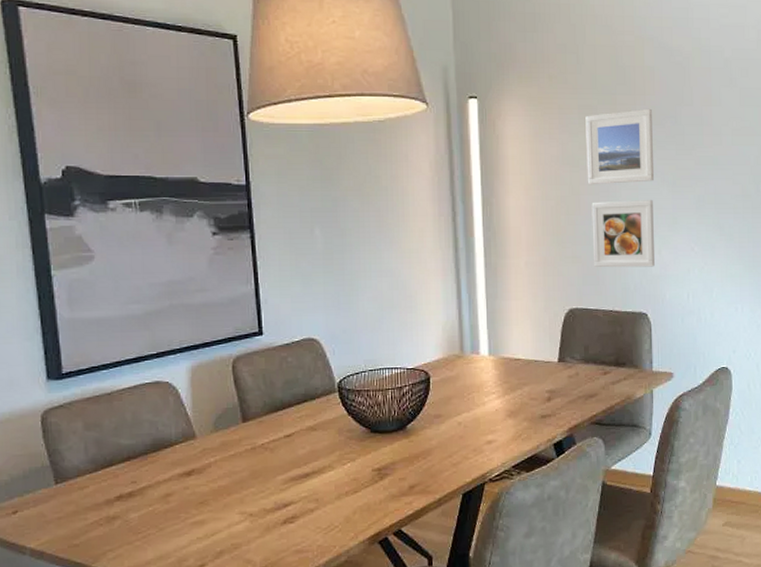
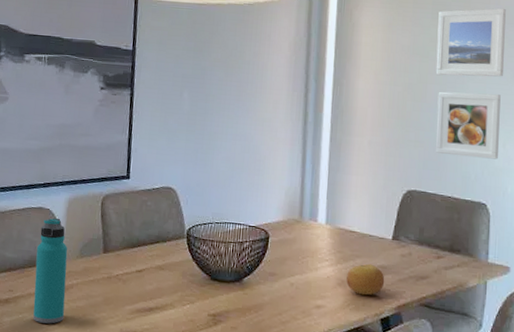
water bottle: none [158,391,205,512] -> present [33,217,68,324]
fruit: none [516,390,555,423] -> present [346,263,385,296]

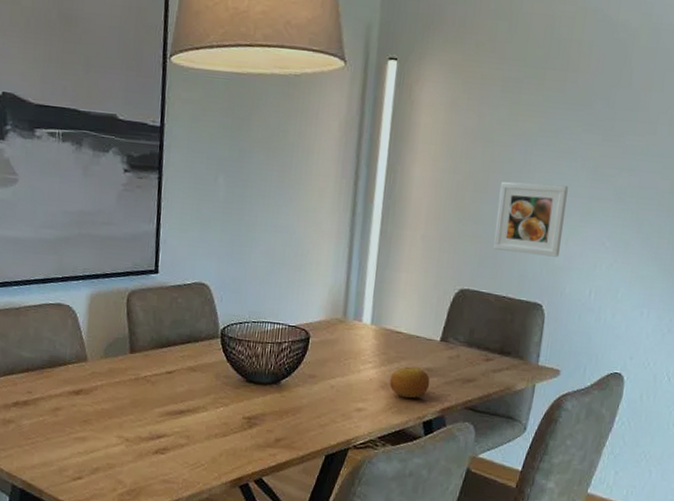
water bottle: present [33,217,68,324] -> none [54,314,91,427]
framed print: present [436,8,506,77] -> none [500,87,583,166]

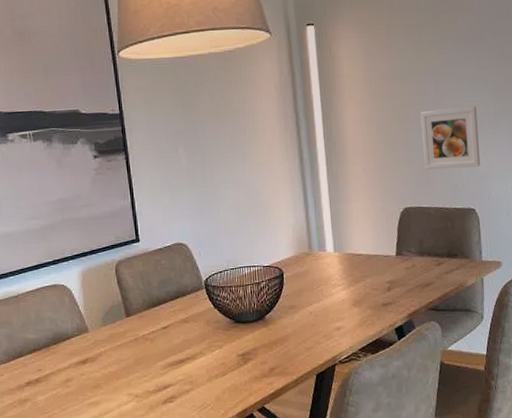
fruit: present [390,366,430,399] -> none [360,281,395,311]

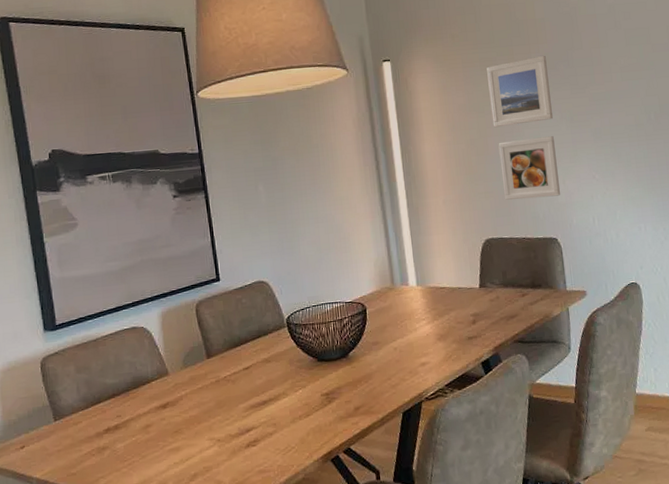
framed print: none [411,23,477,96] -> present [486,55,554,128]

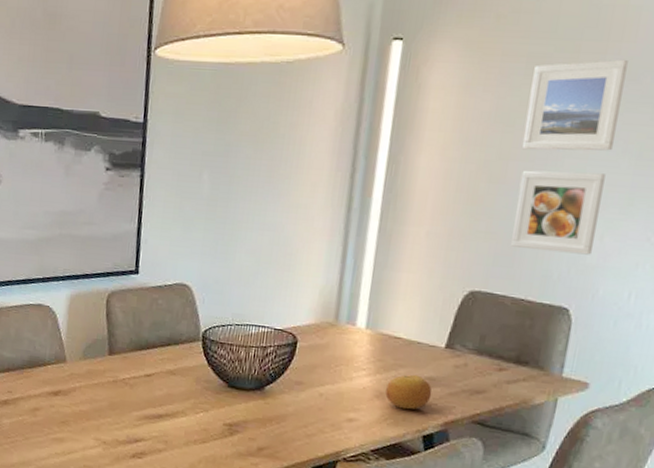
fruit: none [444,314,480,345] -> present [385,374,432,410]

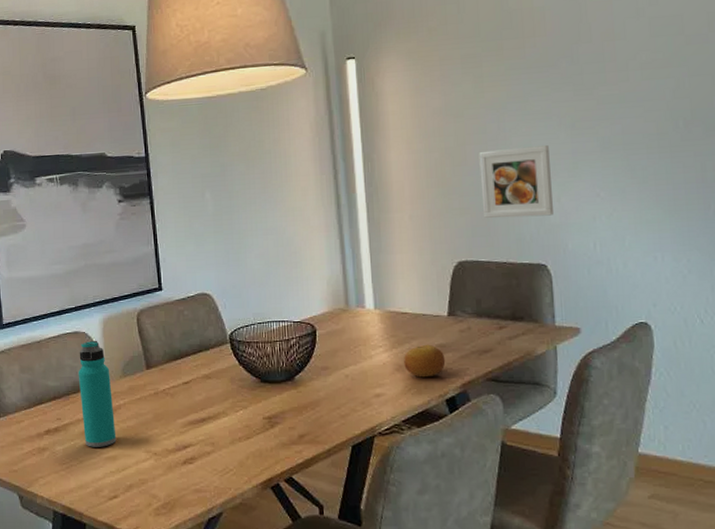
water bottle: none [33,315,70,428] -> present [78,340,117,447]
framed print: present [522,59,628,151] -> none [469,50,550,135]

